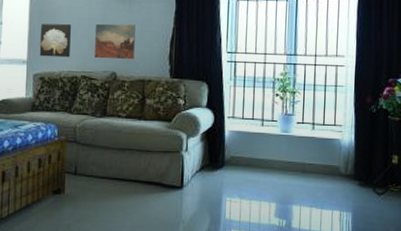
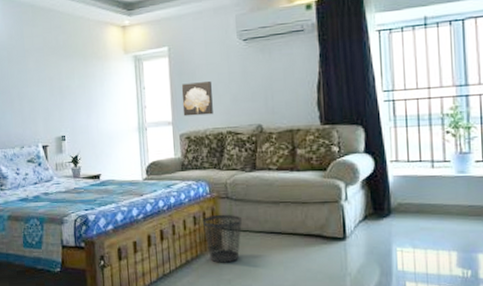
wastebasket: none [47,158,87,208] -> present [202,214,242,263]
wall art: present [94,23,136,60] -> none [236,73,280,113]

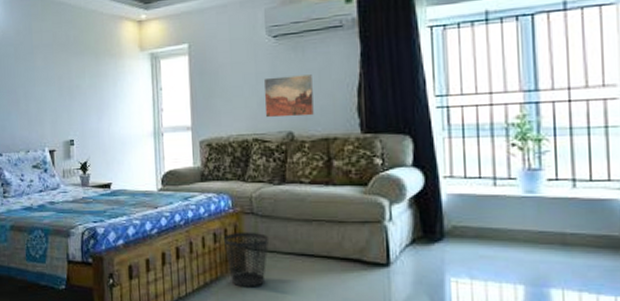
wall art: present [181,81,213,117] -> none [202,83,238,121]
wall art: none [236,73,280,113] -> present [263,74,314,118]

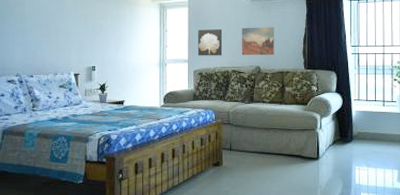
wall art: none [202,83,238,121] -> present [197,29,222,56]
wastebasket: present [223,232,268,287] -> none [208,137,239,177]

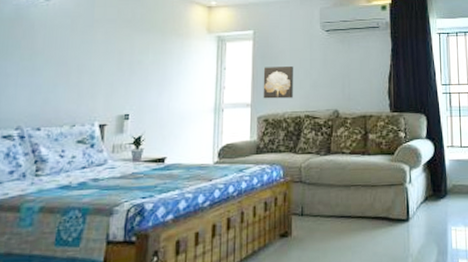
wall art: present [241,27,274,56] -> none [316,63,355,98]

